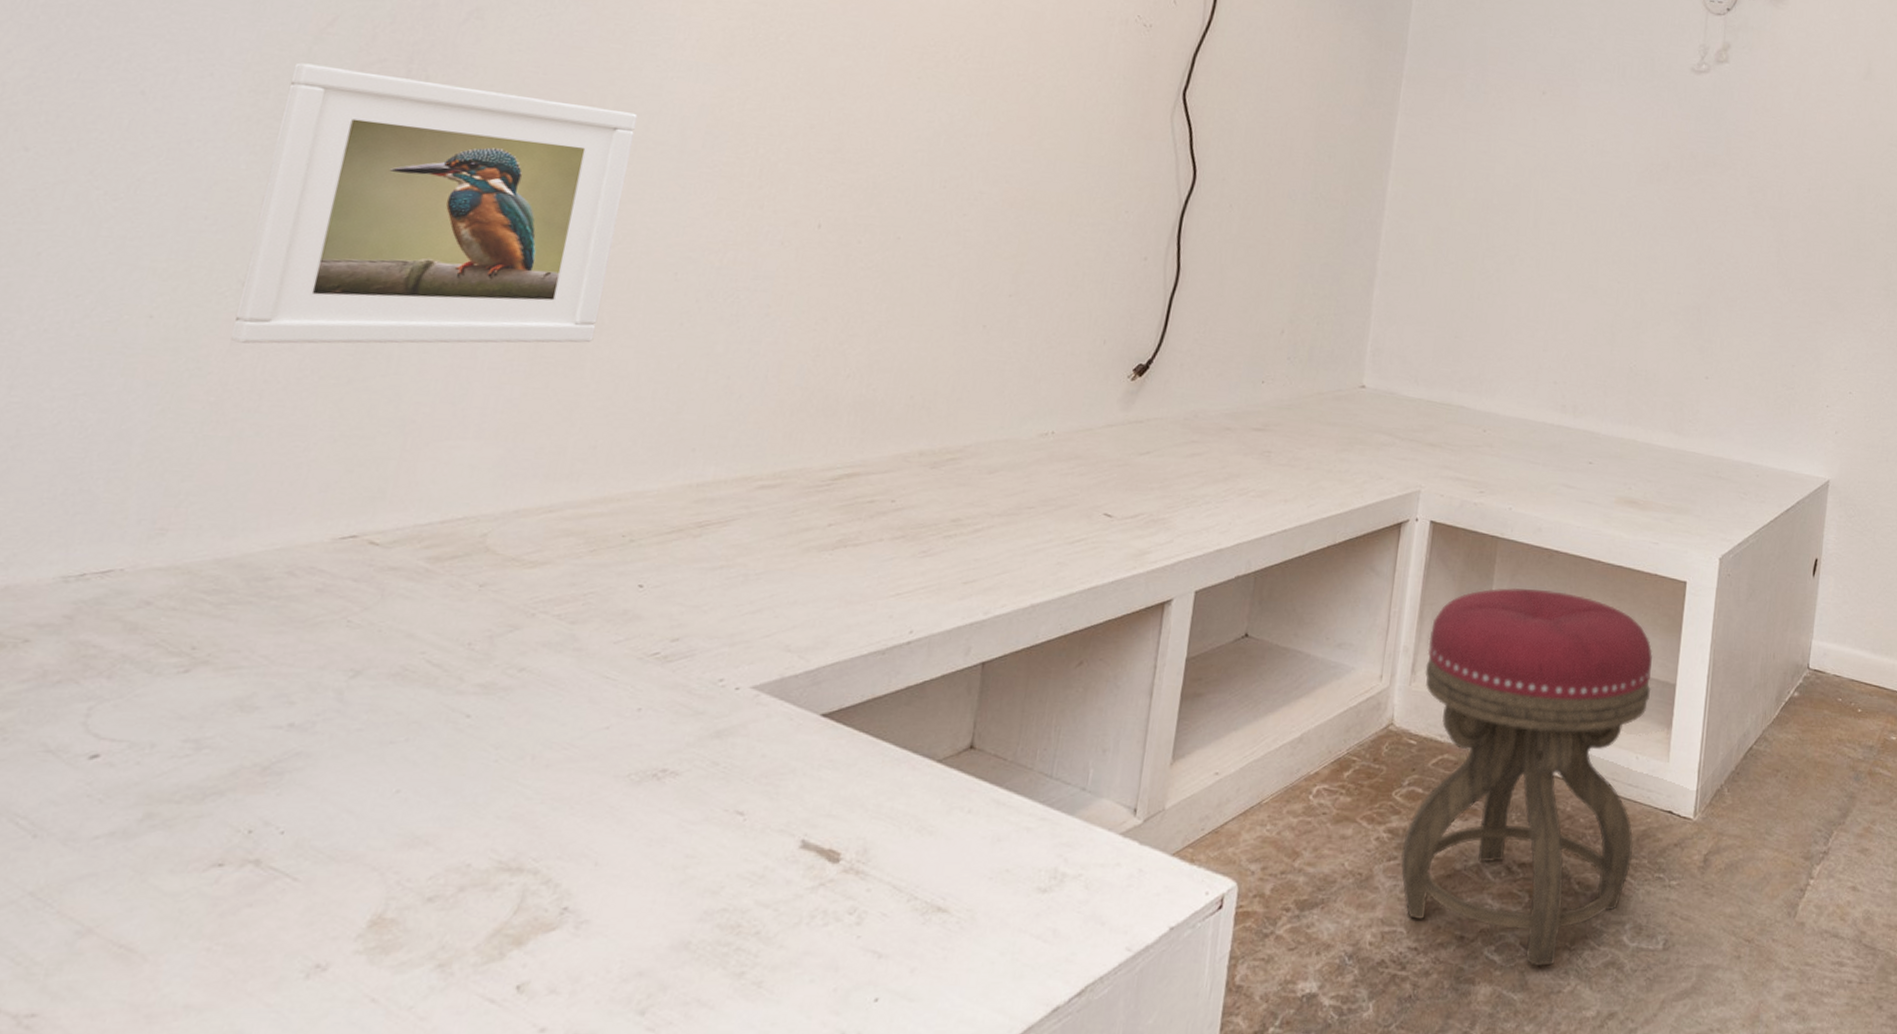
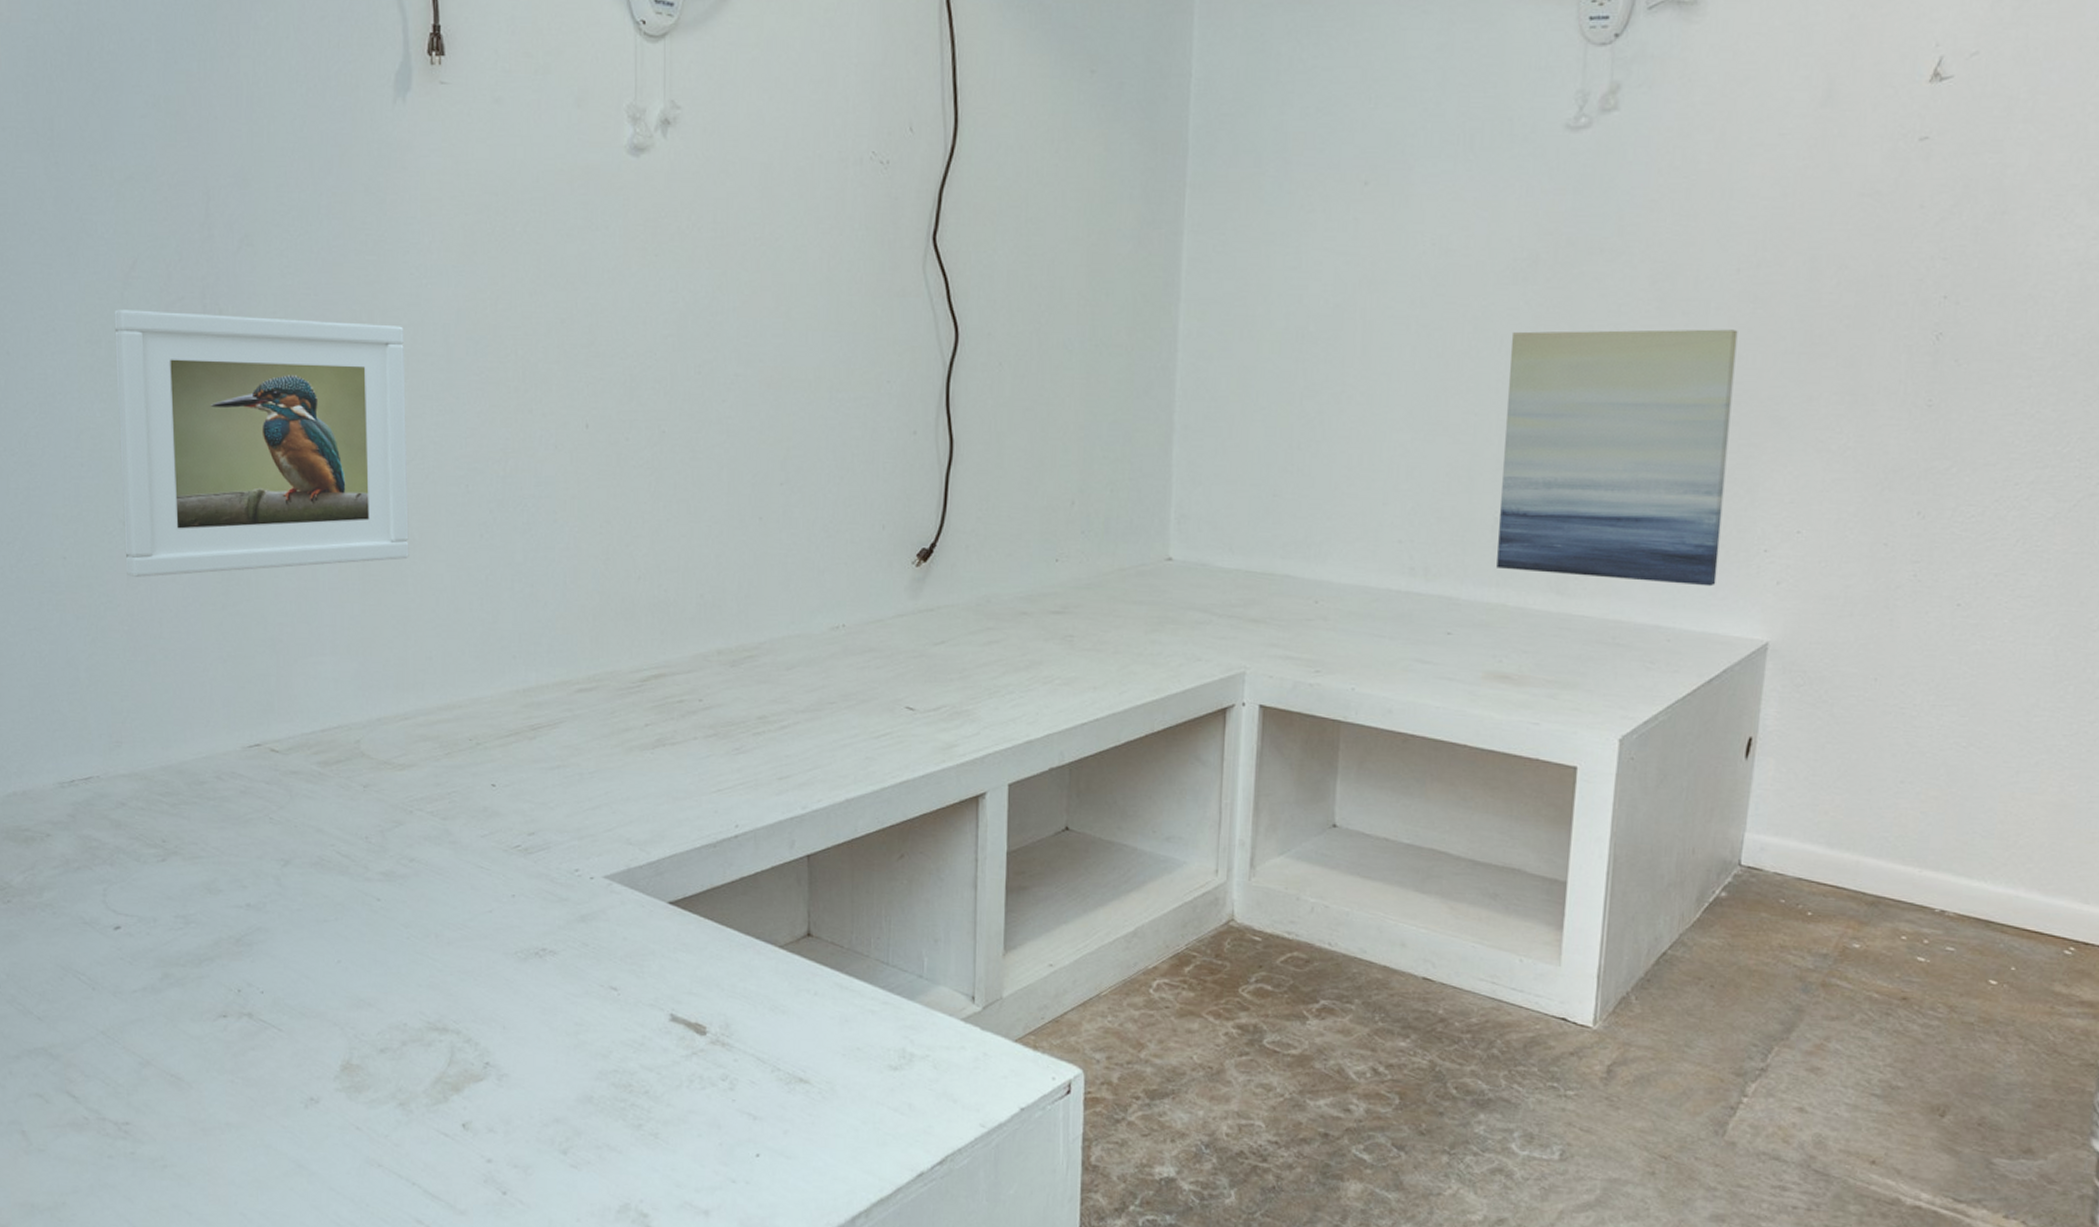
stool: present [1400,587,1653,967] -> none [1253,776,1536,1169]
wall art: none [1630,220,1809,433] -> present [1496,329,1738,587]

